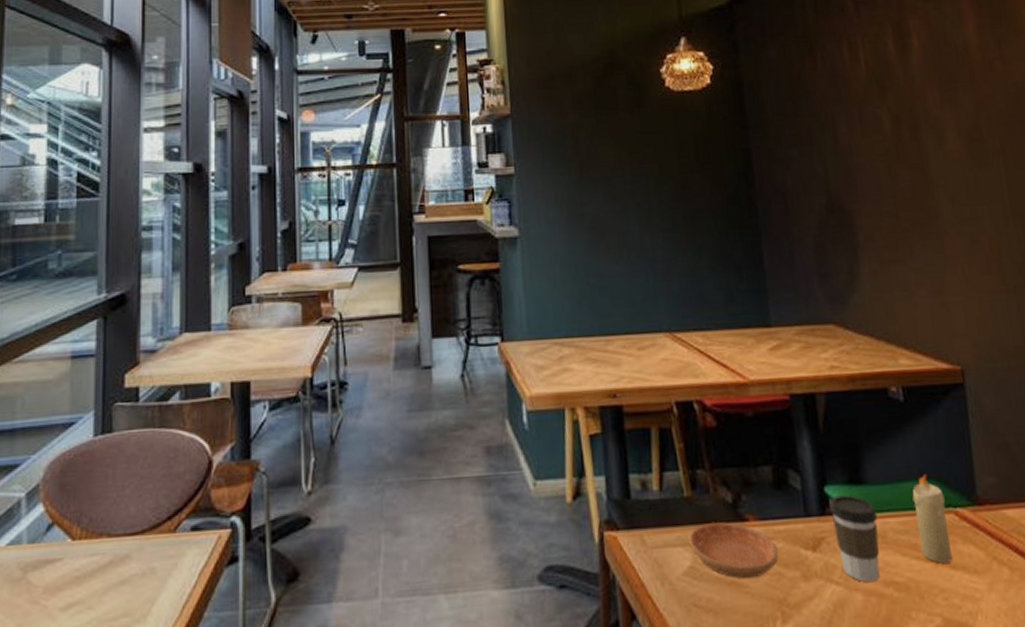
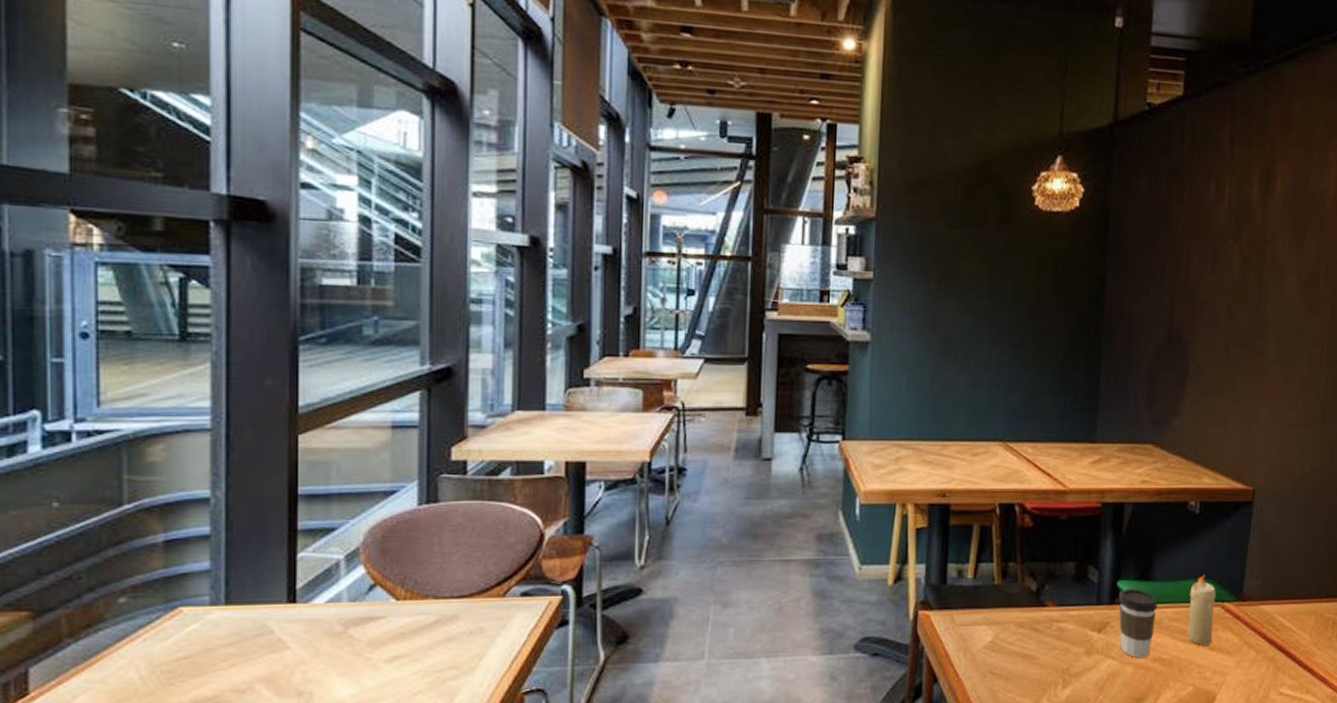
saucer: present [689,522,778,579] -> none [993,607,1068,653]

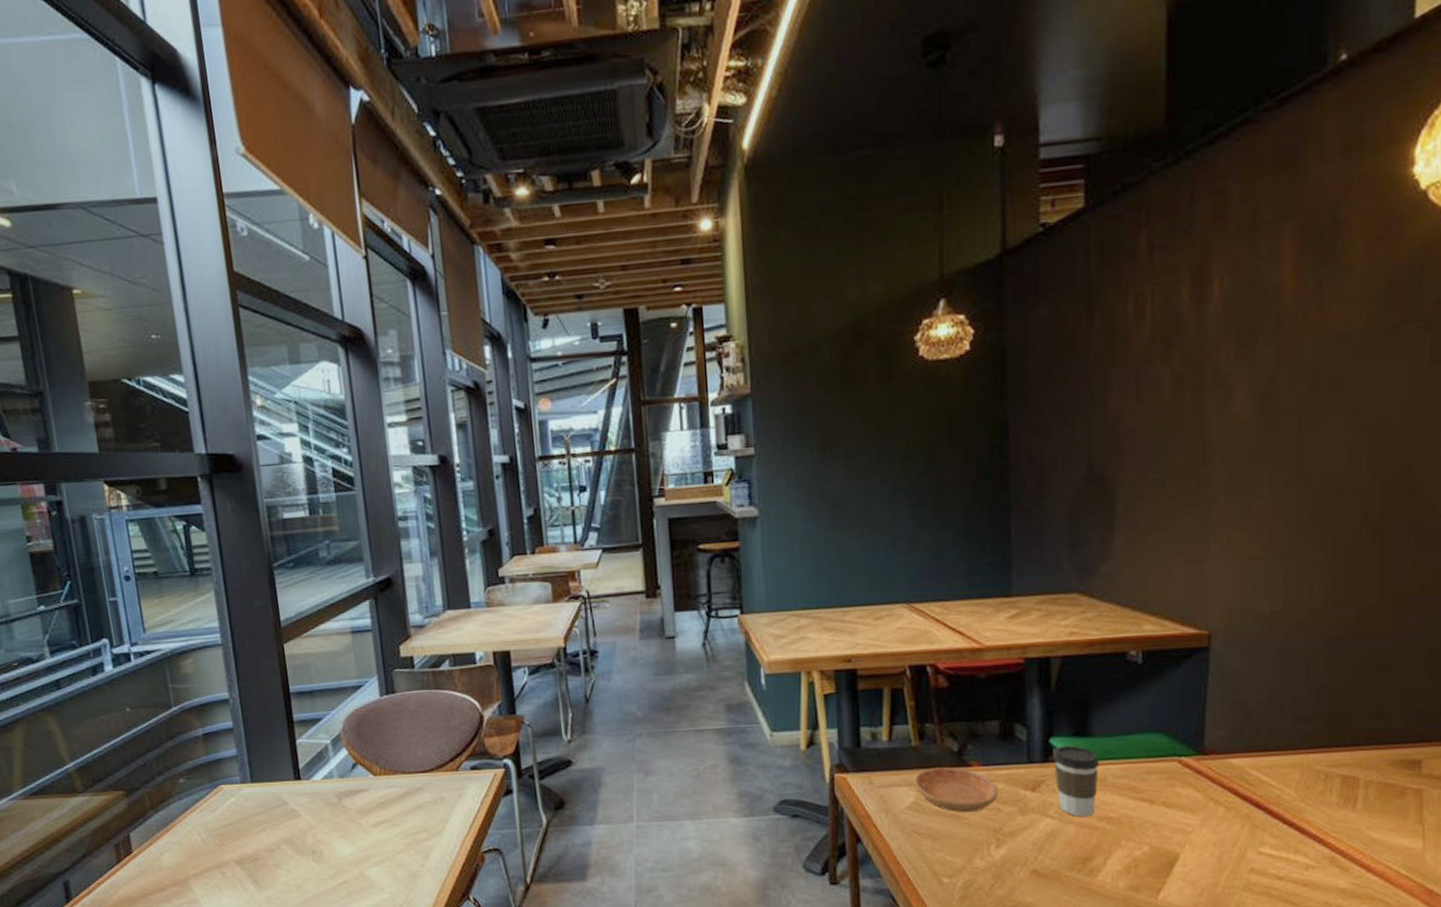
saucer: none [993,607,1068,653] -> present [914,767,998,813]
candle: present [1188,575,1216,645] -> none [1137,728,1170,803]

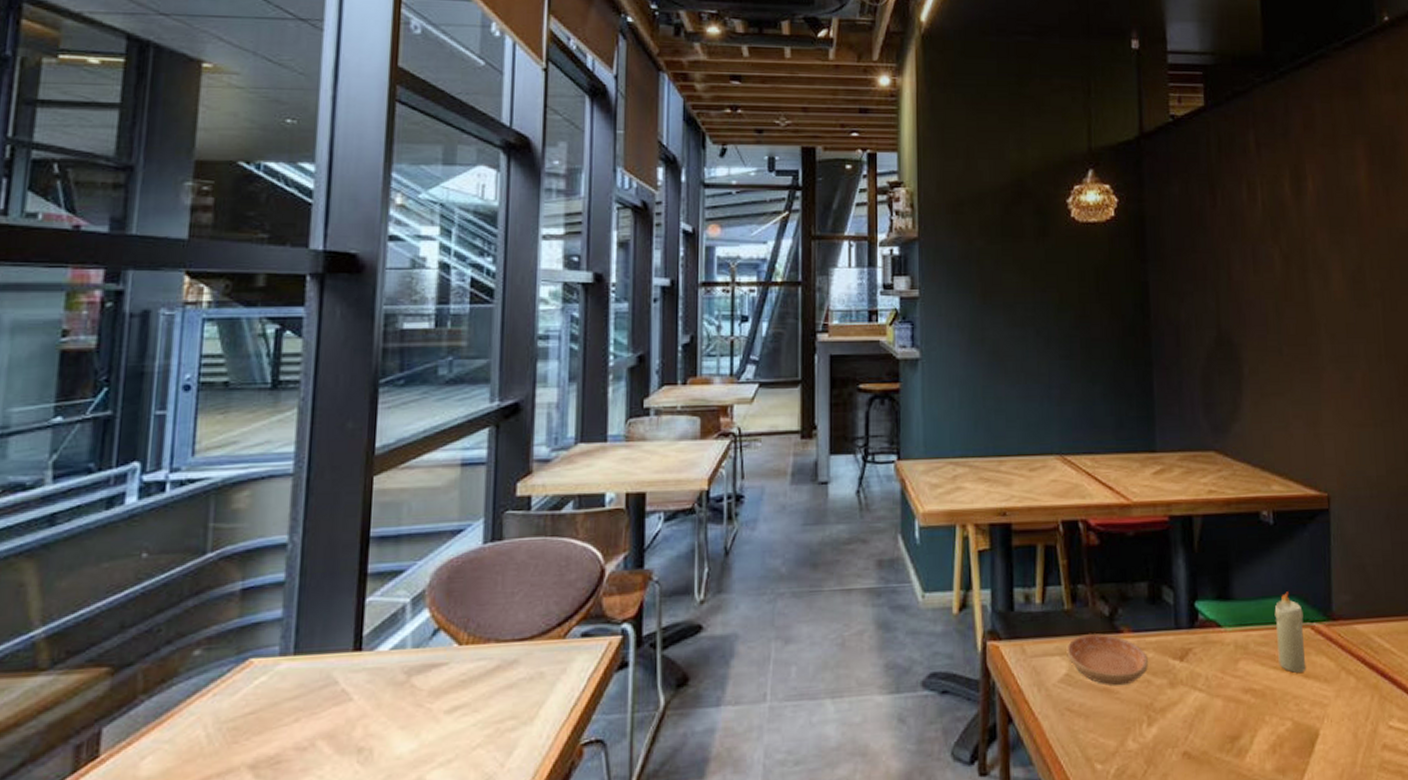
coffee cup: present [1052,745,1099,817] -> none [1198,609,1241,690]
candle: none [1137,728,1170,803] -> present [1274,592,1306,673]

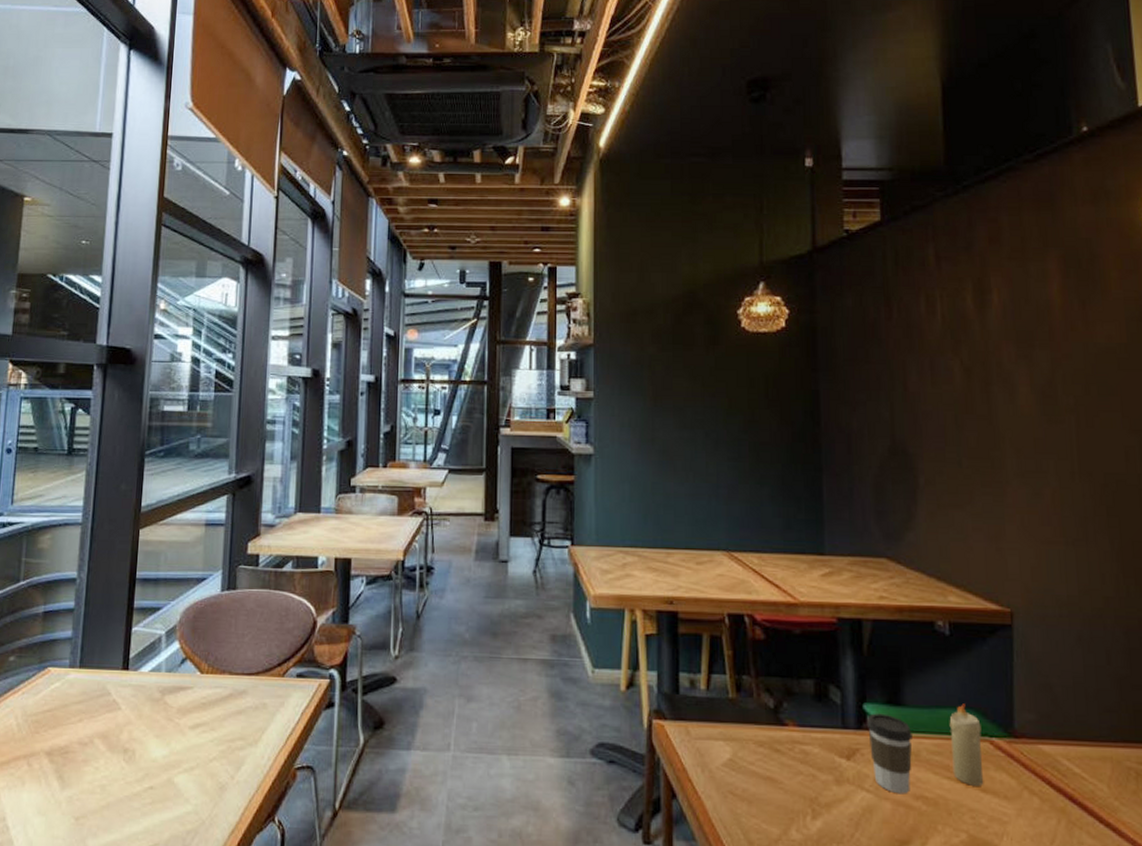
saucer: present [1067,633,1148,686] -> none [730,723,813,777]
coffee cup: none [1198,609,1241,690] -> present [866,713,913,794]

